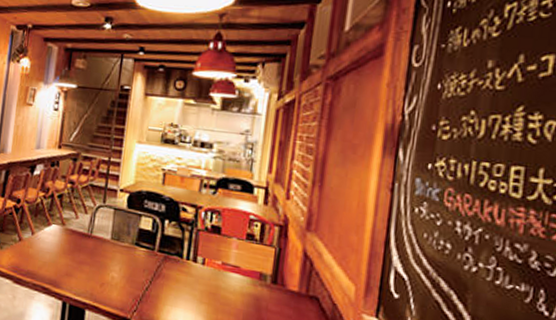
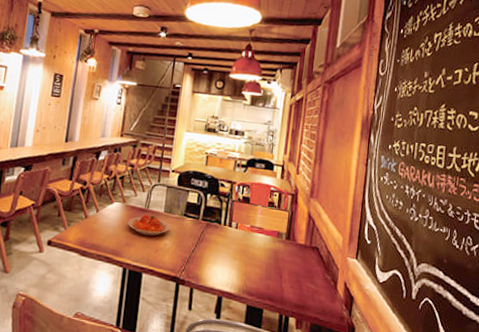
plate: none [68,240,119,267] -> present [128,214,170,236]

